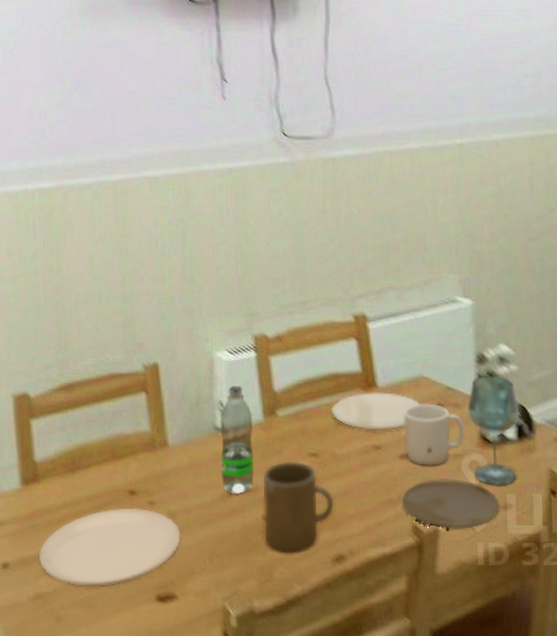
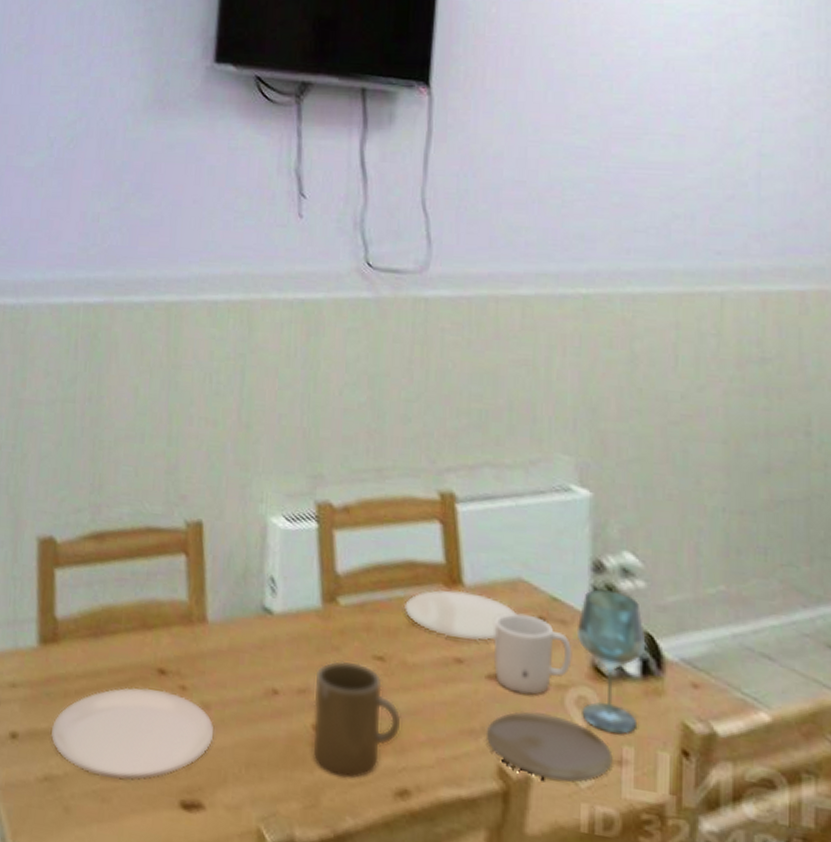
bottle: present [220,386,254,494] -> none [266,560,308,694]

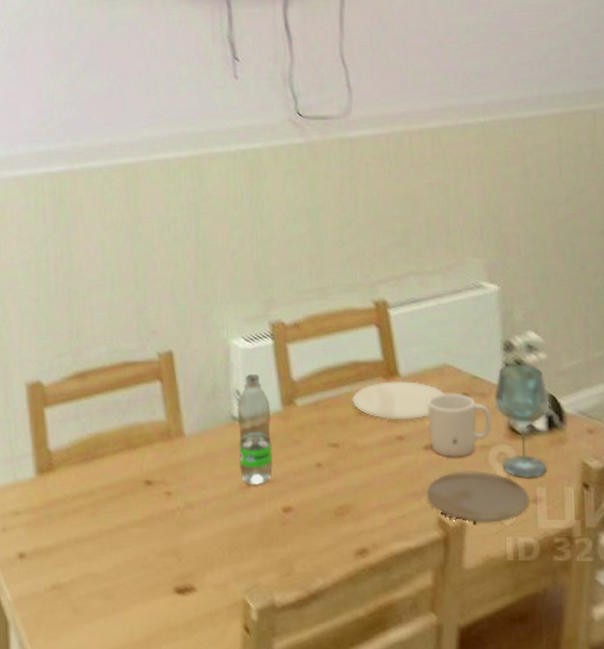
plate: present [50,687,214,782] -> none [54,498,199,579]
bottle: none [266,560,308,694] -> present [237,374,273,485]
cup: present [311,660,403,777] -> none [281,450,358,545]

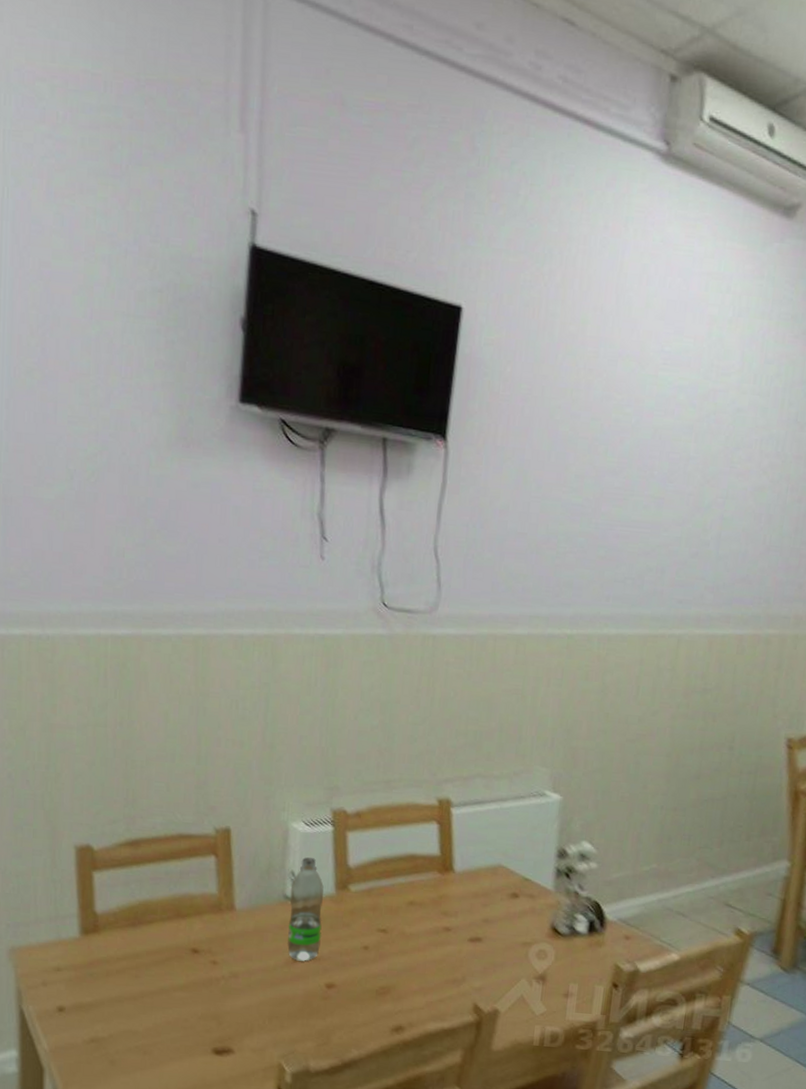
plate: present [352,380,445,420] -> none [405,875,496,914]
plate: present [426,471,529,523] -> none [466,963,562,1012]
mug: present [427,393,492,458] -> none [474,891,537,952]
wine glass: present [494,365,550,479] -> none [541,871,594,975]

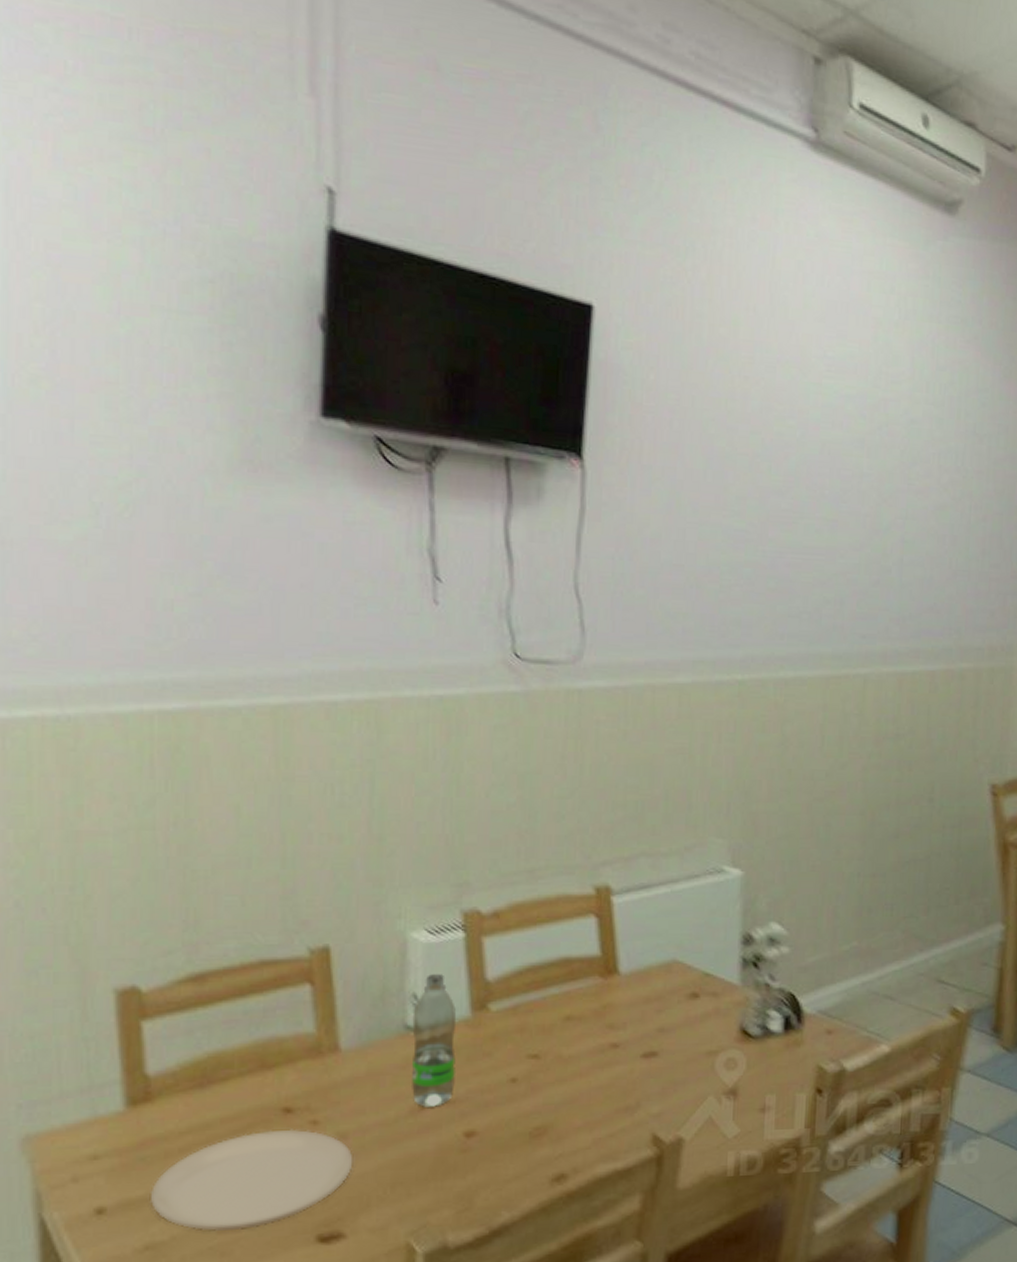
plate: none [95,964,242,1037] -> present [149,1129,353,1231]

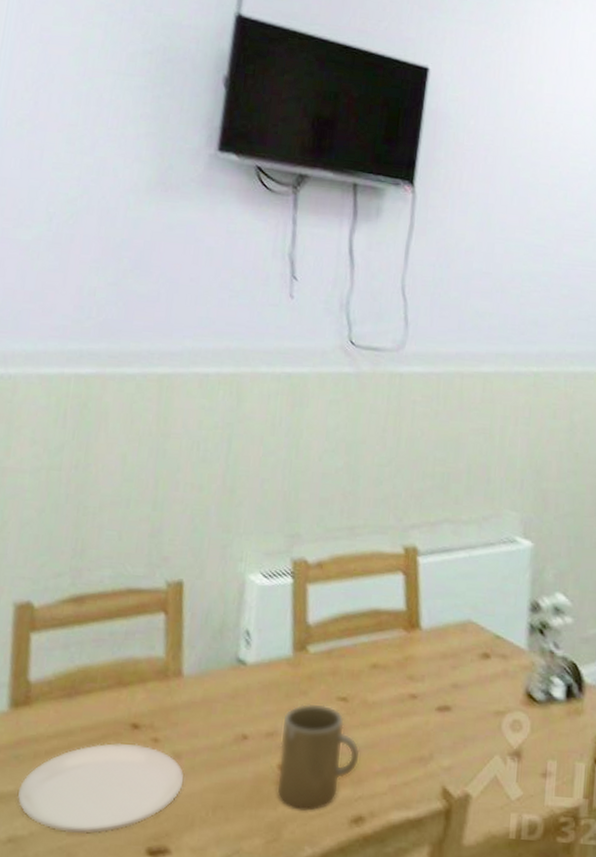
bottle: present [410,974,456,1107] -> none [237,614,280,738]
cup: none [463,1063,559,1175] -> present [276,703,361,810]

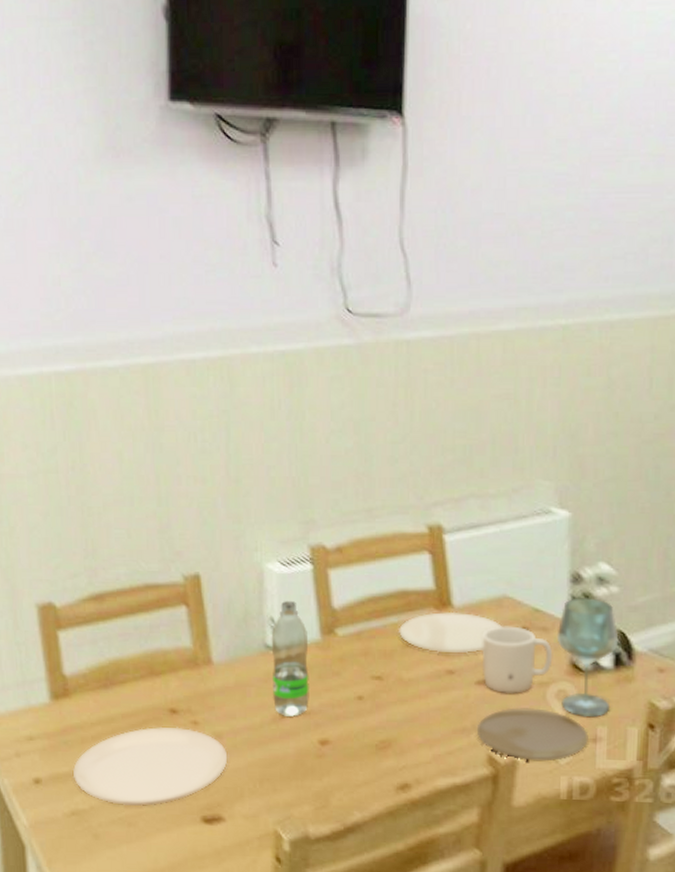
bottle: none [237,614,280,738] -> present [271,601,309,717]
cup: present [276,703,361,810] -> none [319,682,401,779]
plate: none [367,633,466,678] -> present [399,611,503,654]
plate: none [433,737,539,796] -> present [476,708,588,762]
mug: none [443,651,510,723] -> present [481,626,553,695]
wine glass: none [514,627,571,750] -> present [556,598,619,718]

